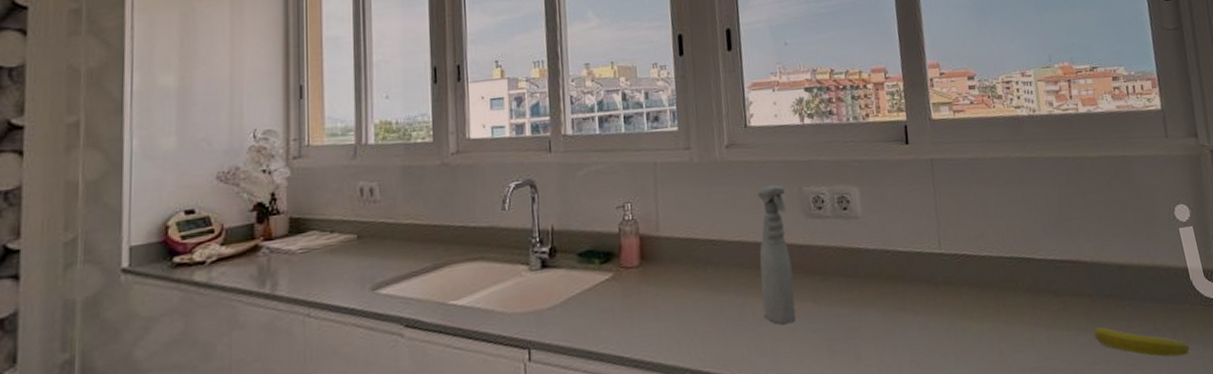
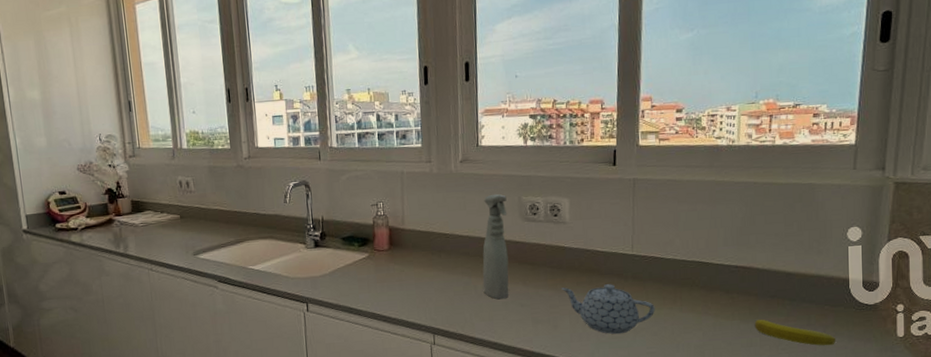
teapot: none [860,293,977,362] -> present [561,284,655,335]

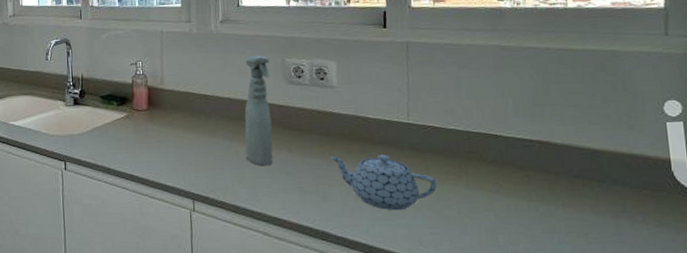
banana: present [754,319,836,346] -> none [556,201,661,238]

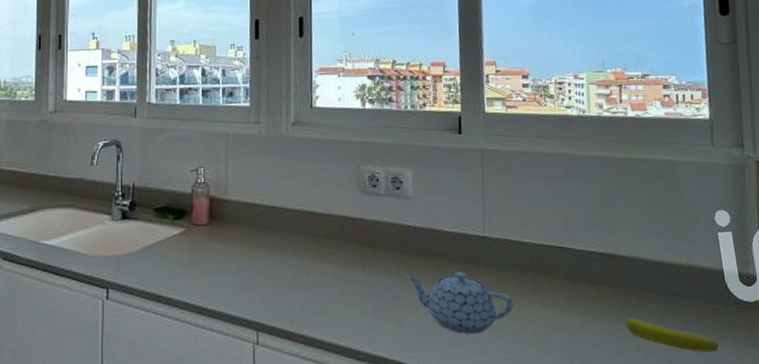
spray bottle: present [244,55,274,165] -> none [315,161,347,287]
banana: none [556,201,661,238] -> present [626,317,720,353]

